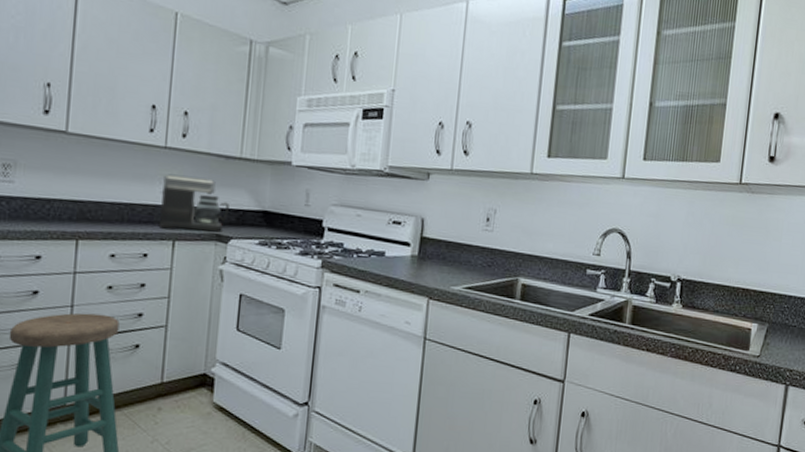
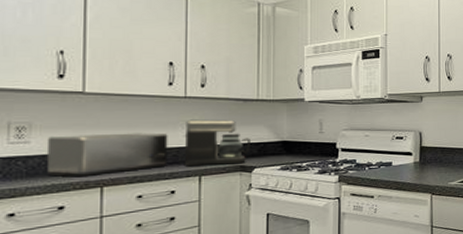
toaster: none [26,178,145,227] -> present [46,133,168,178]

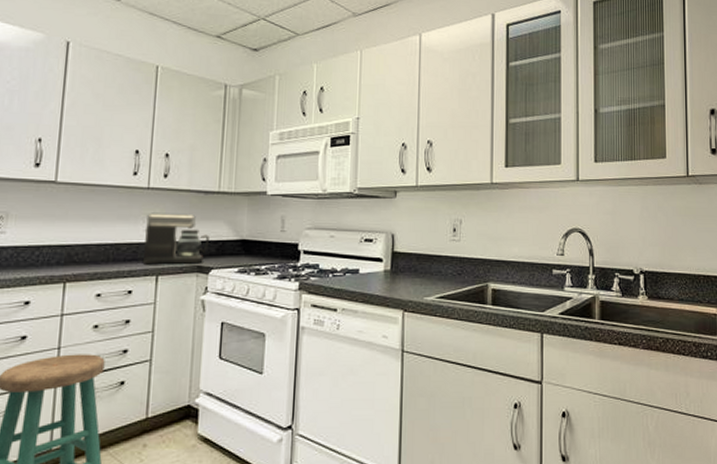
toaster: present [46,133,168,178] -> none [17,225,130,271]

